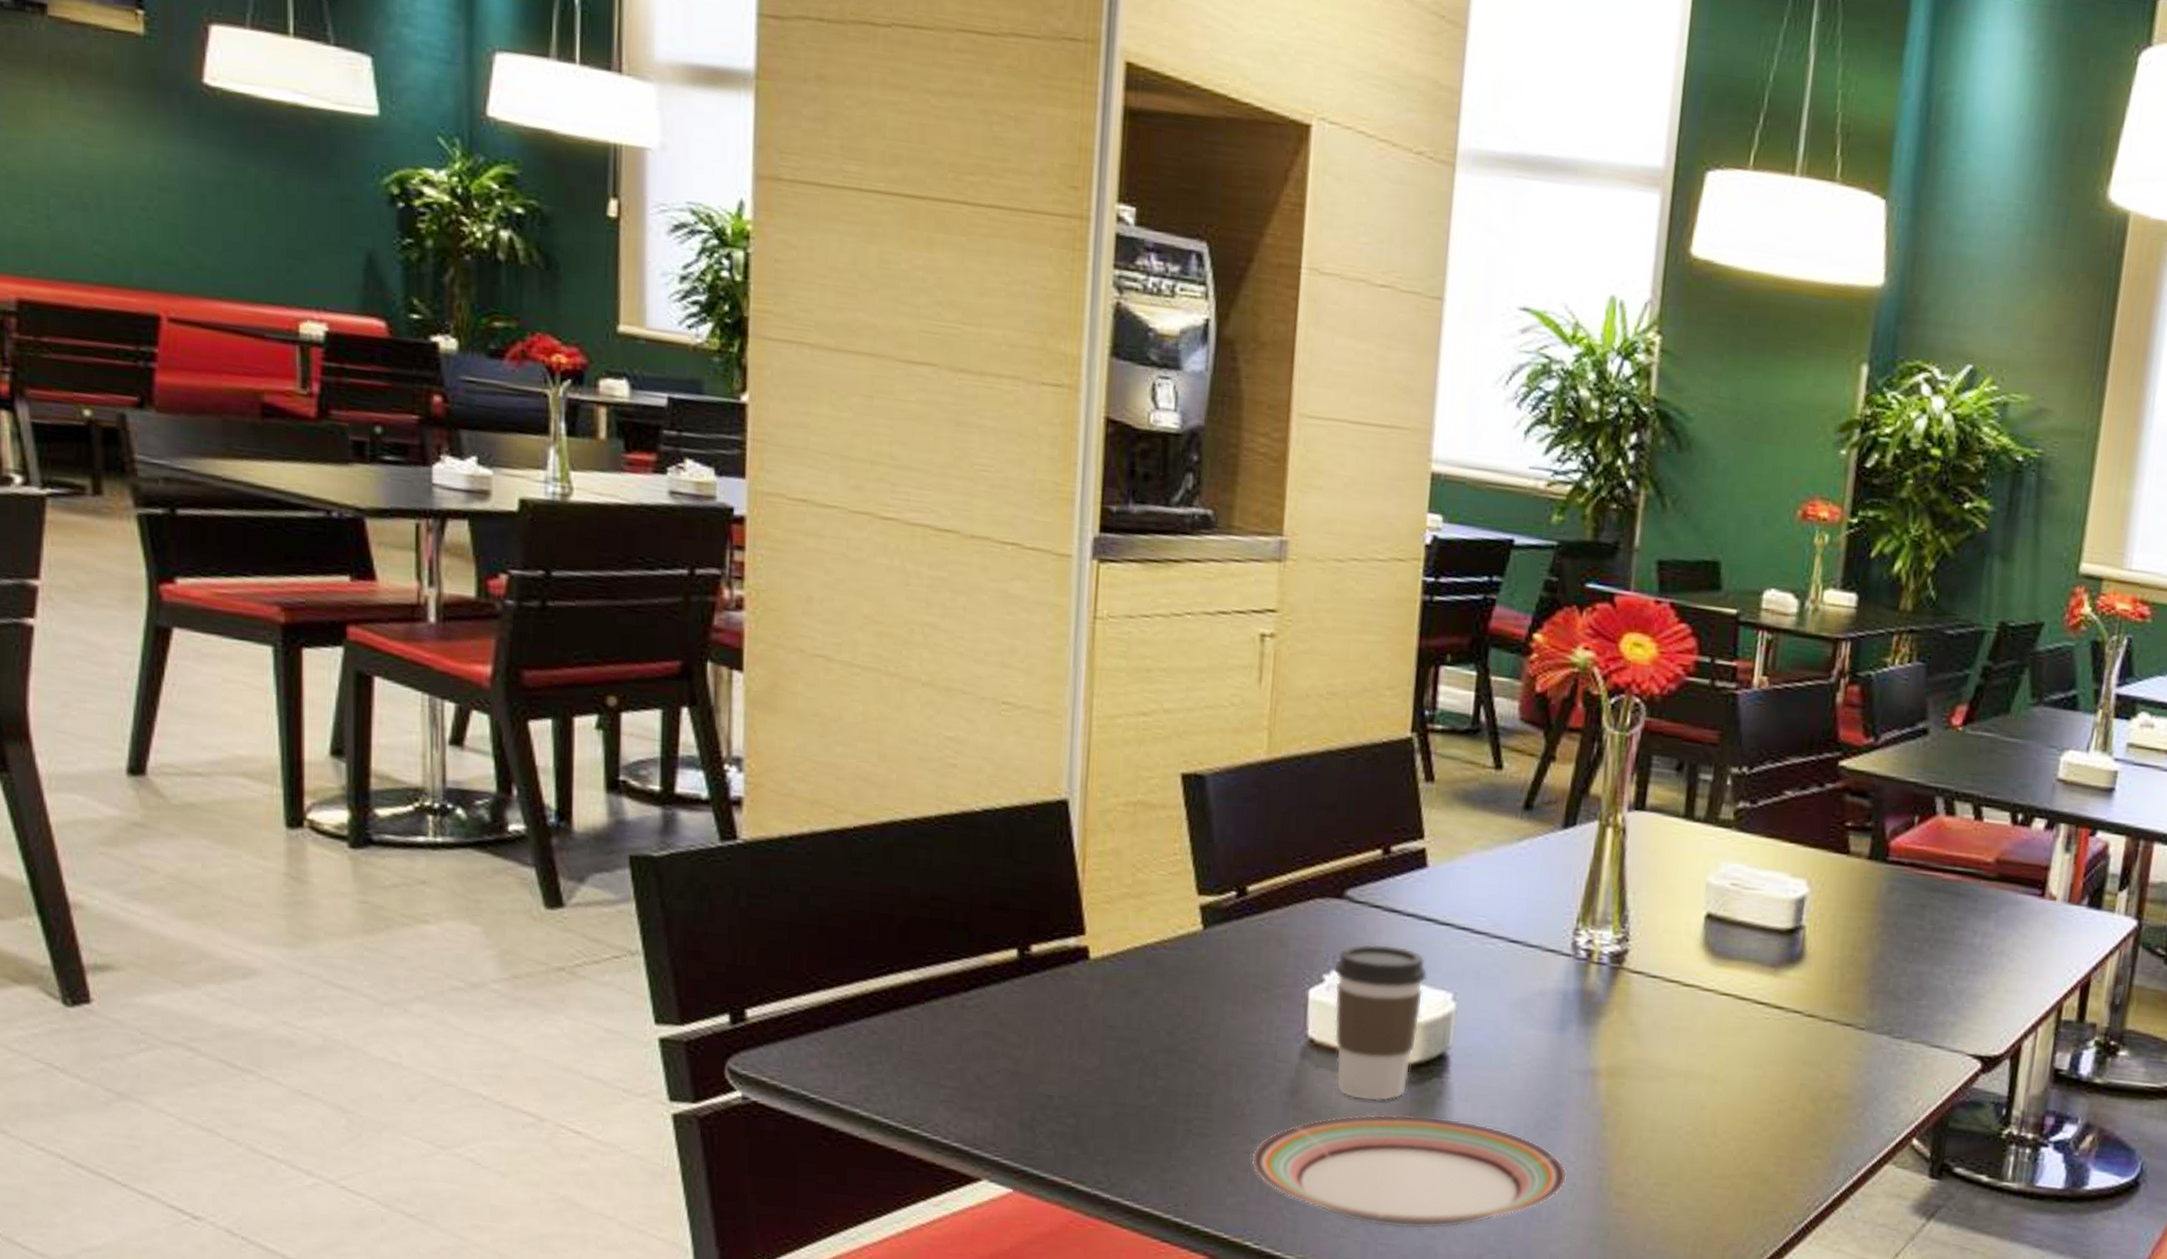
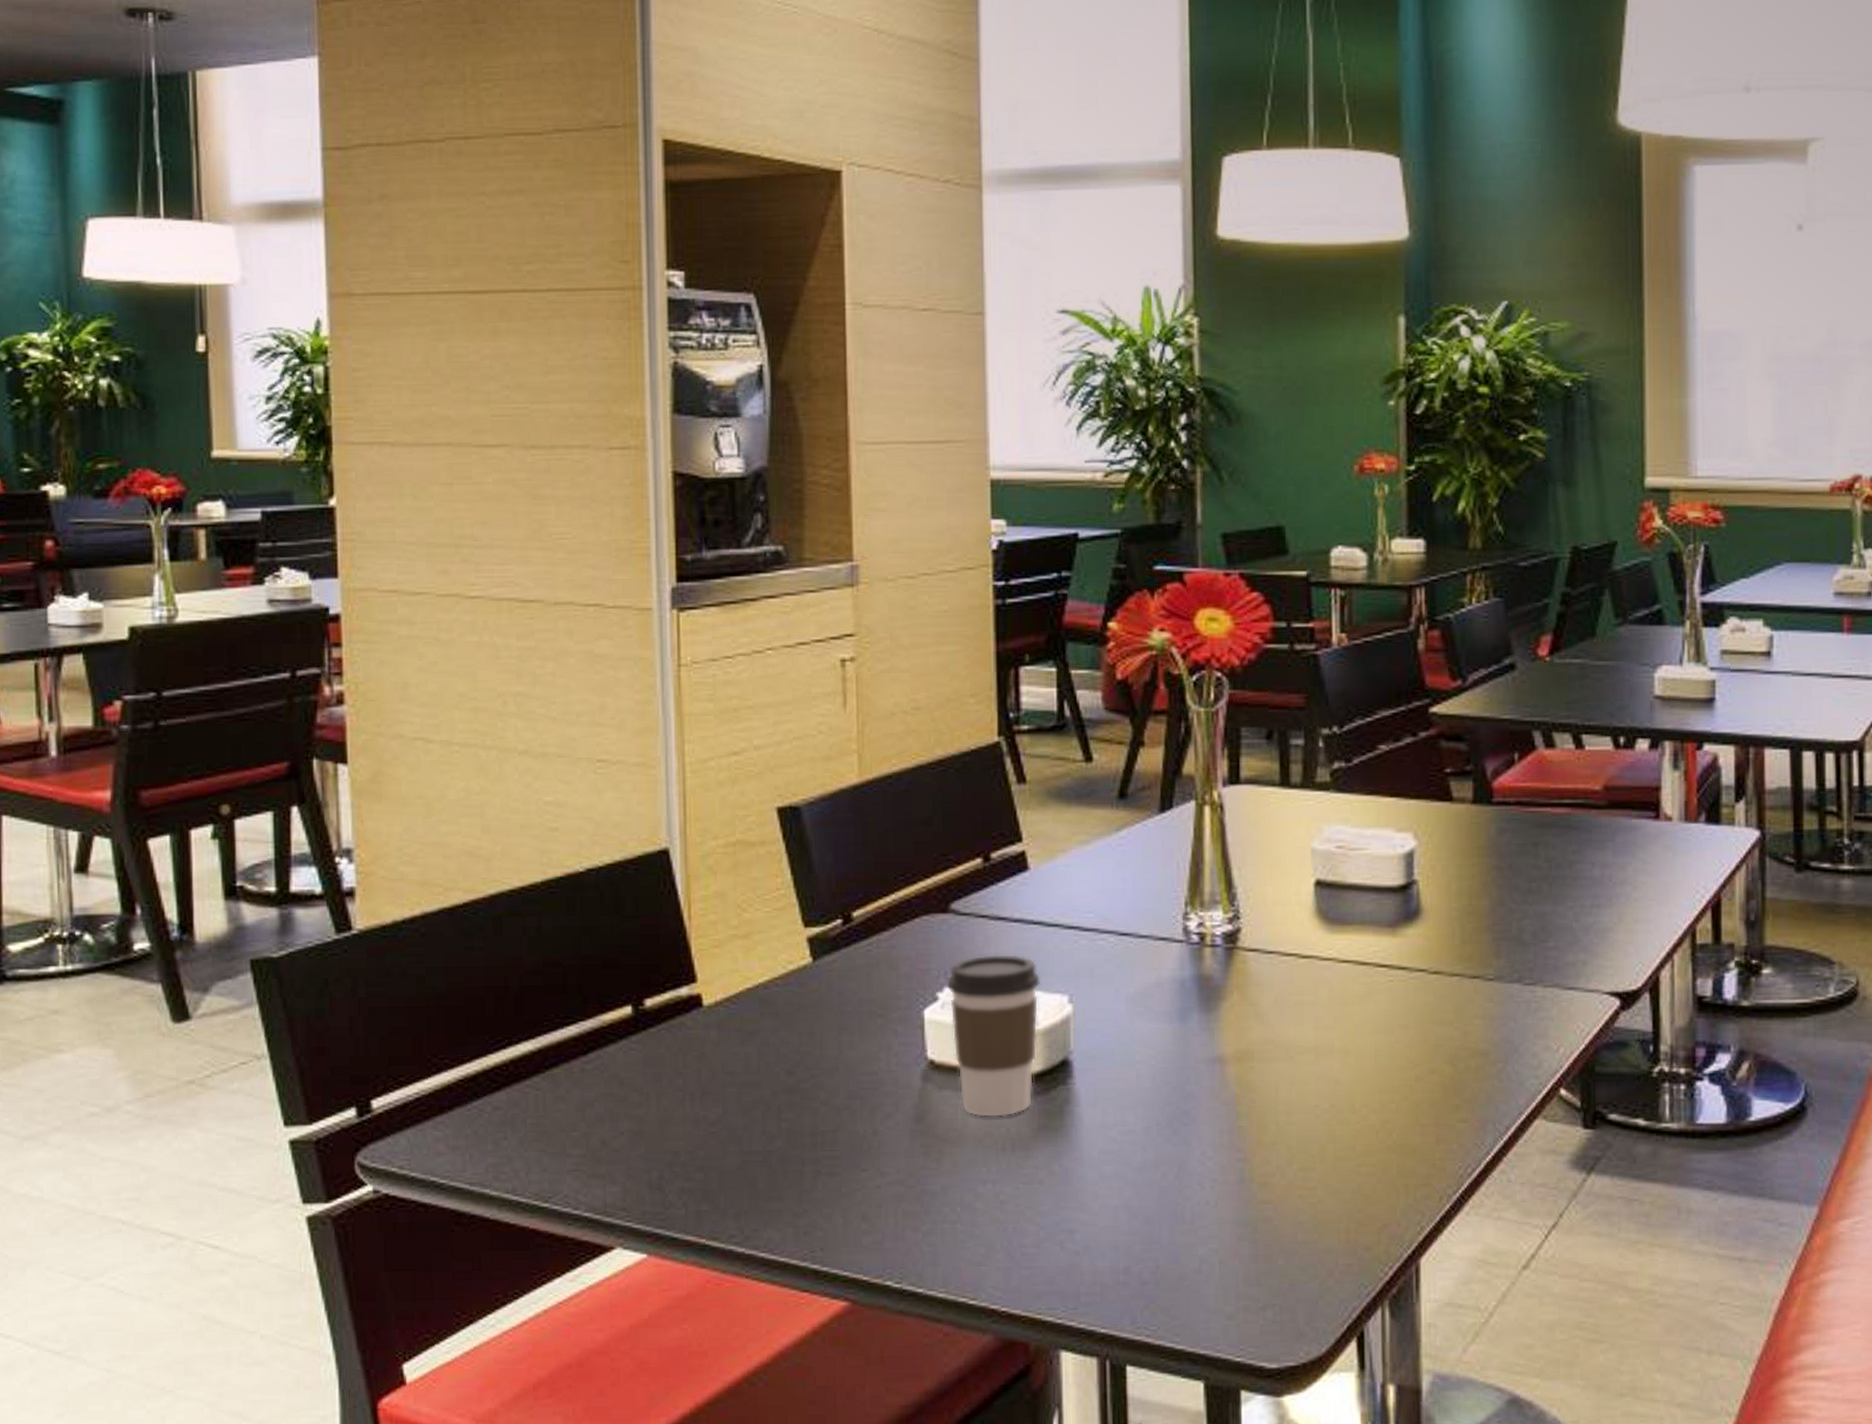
plate: present [1251,1114,1568,1229] -> none [883,1126,1207,1248]

